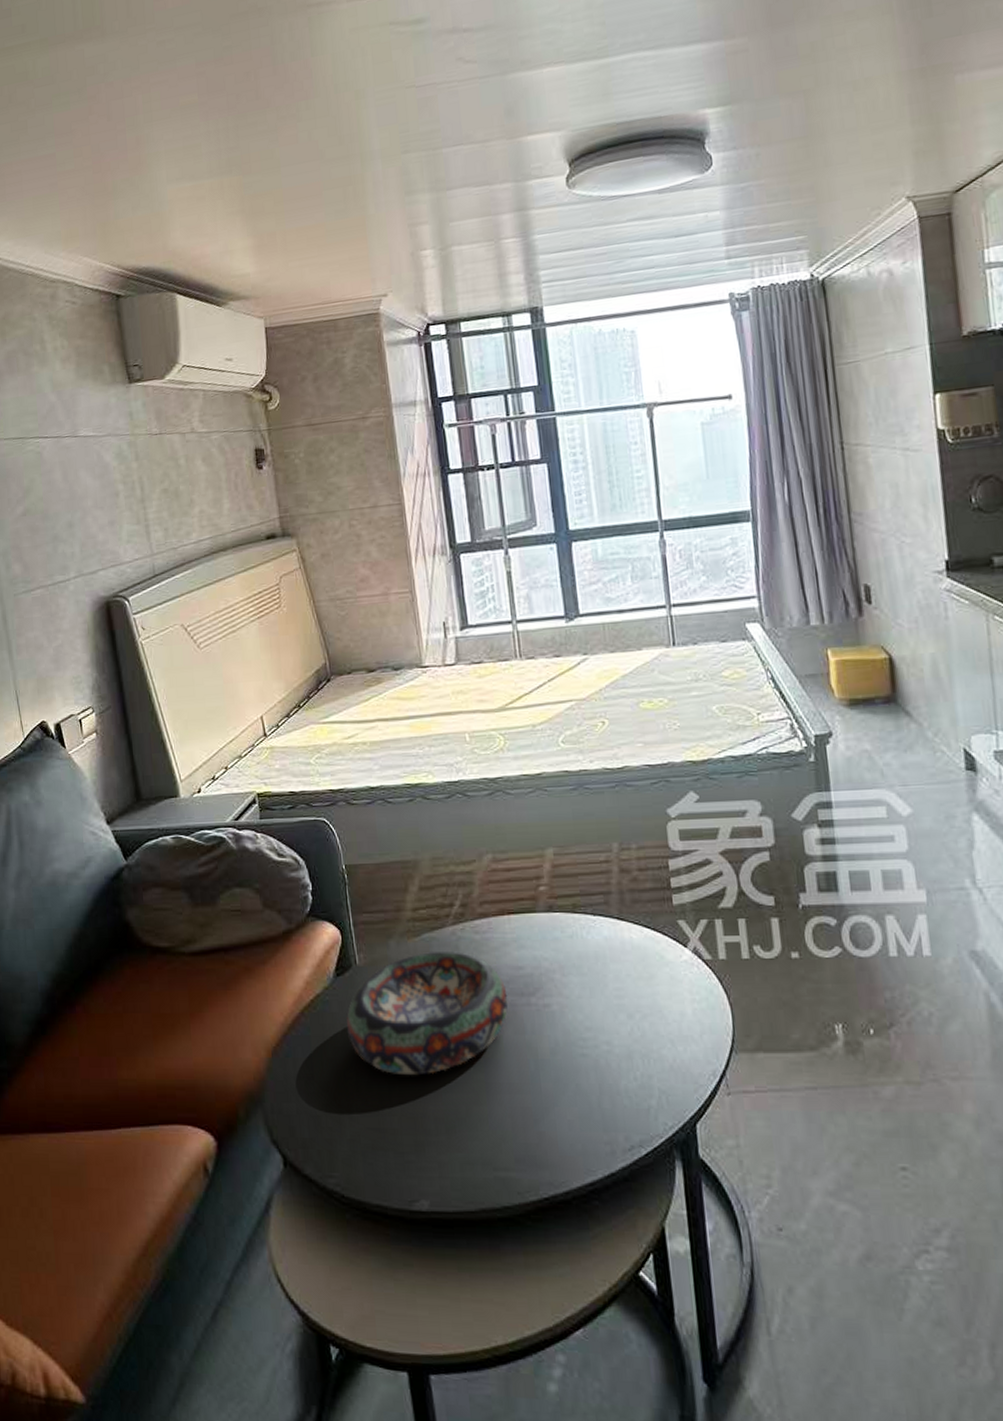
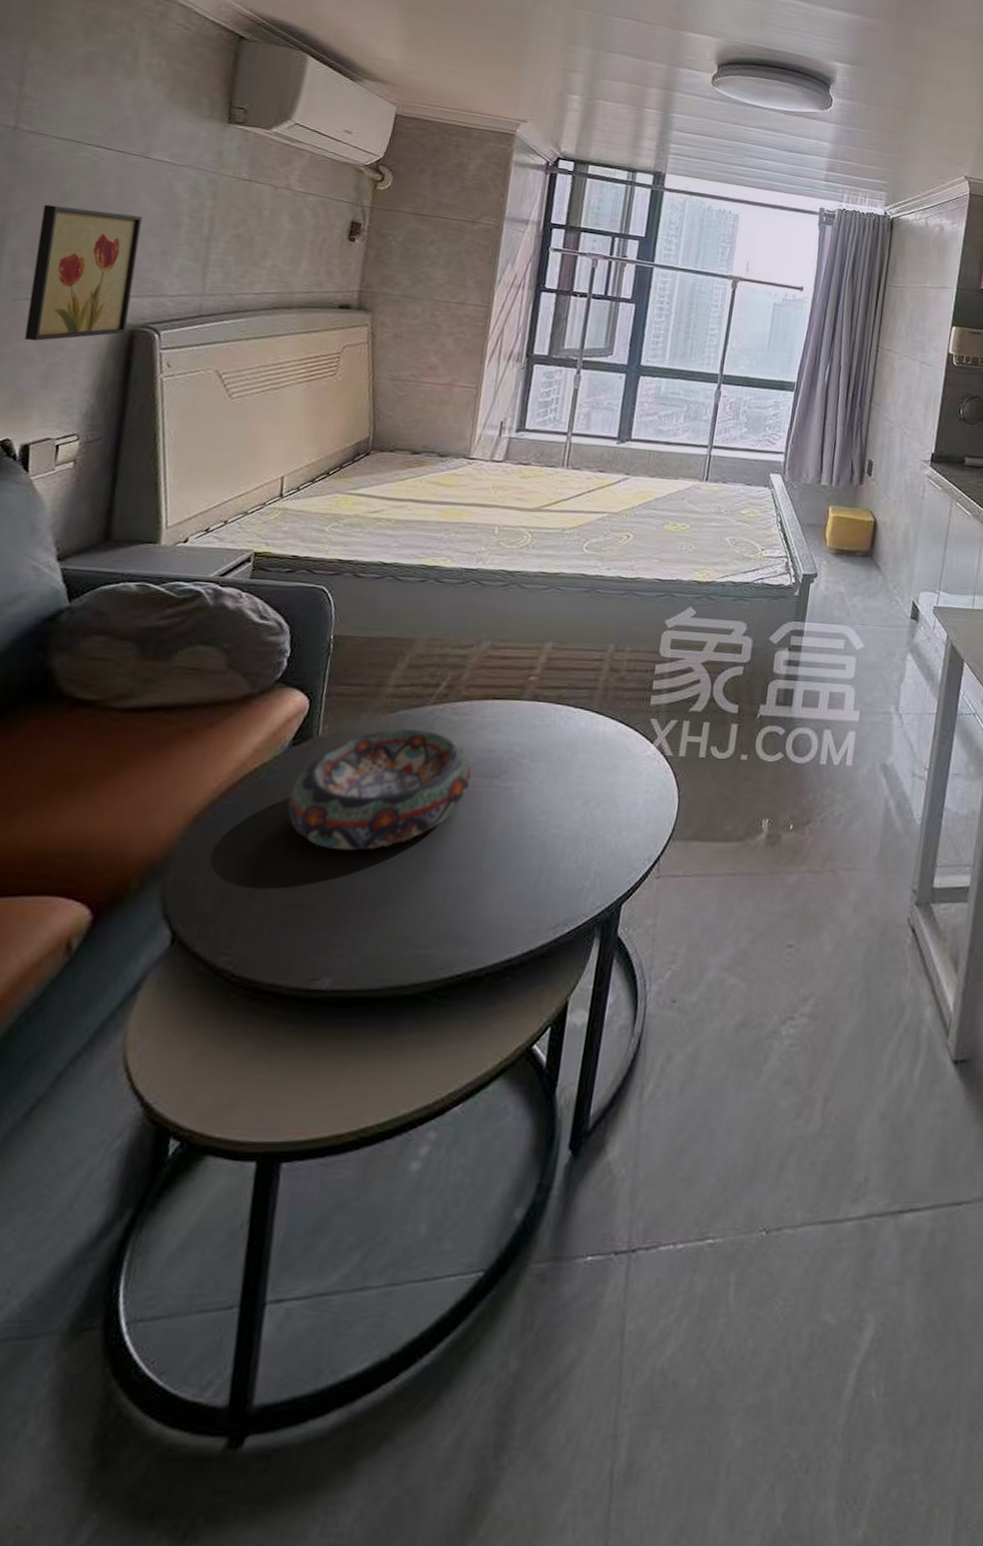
wall art: none [13,493,103,630] -> present [24,204,143,342]

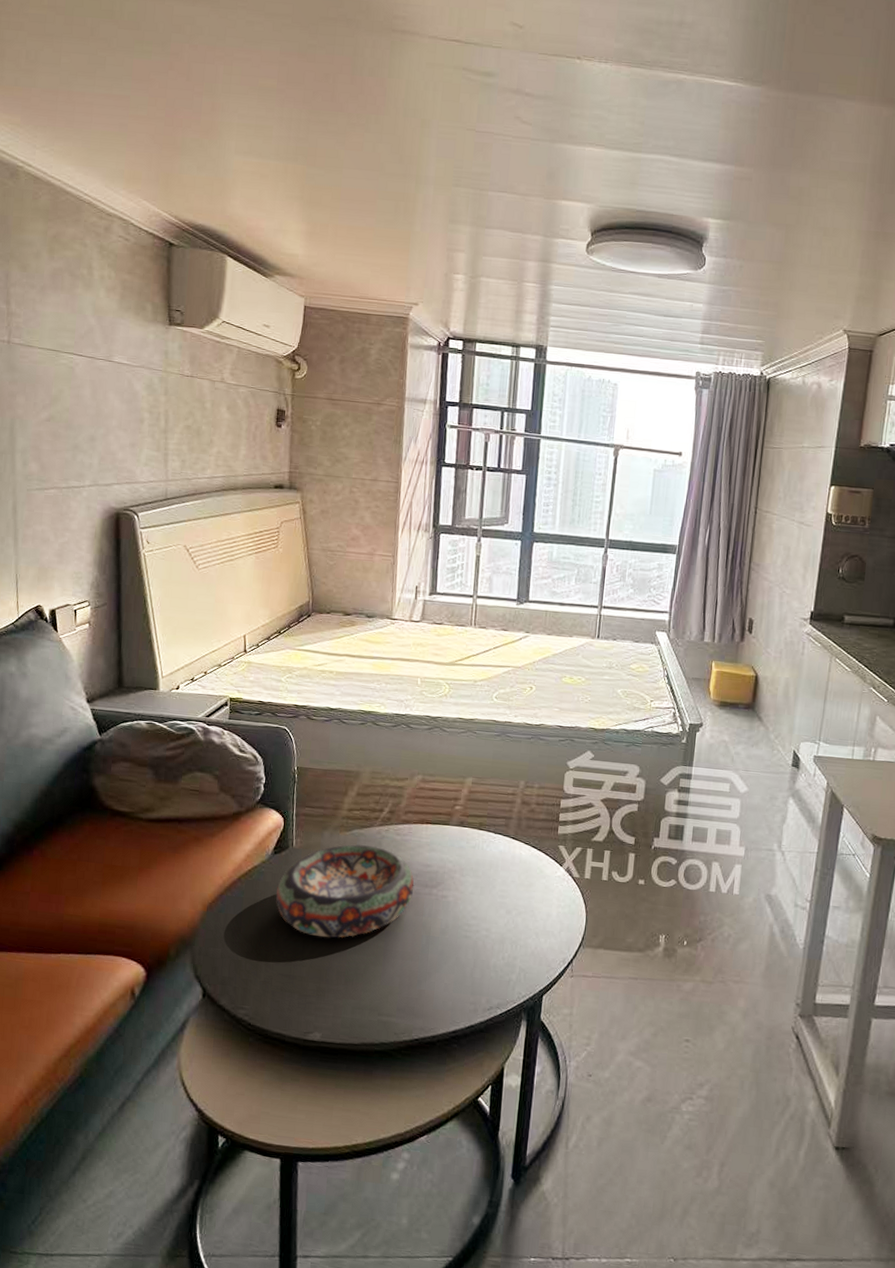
wall art: present [24,204,143,342] -> none [38,407,114,525]

